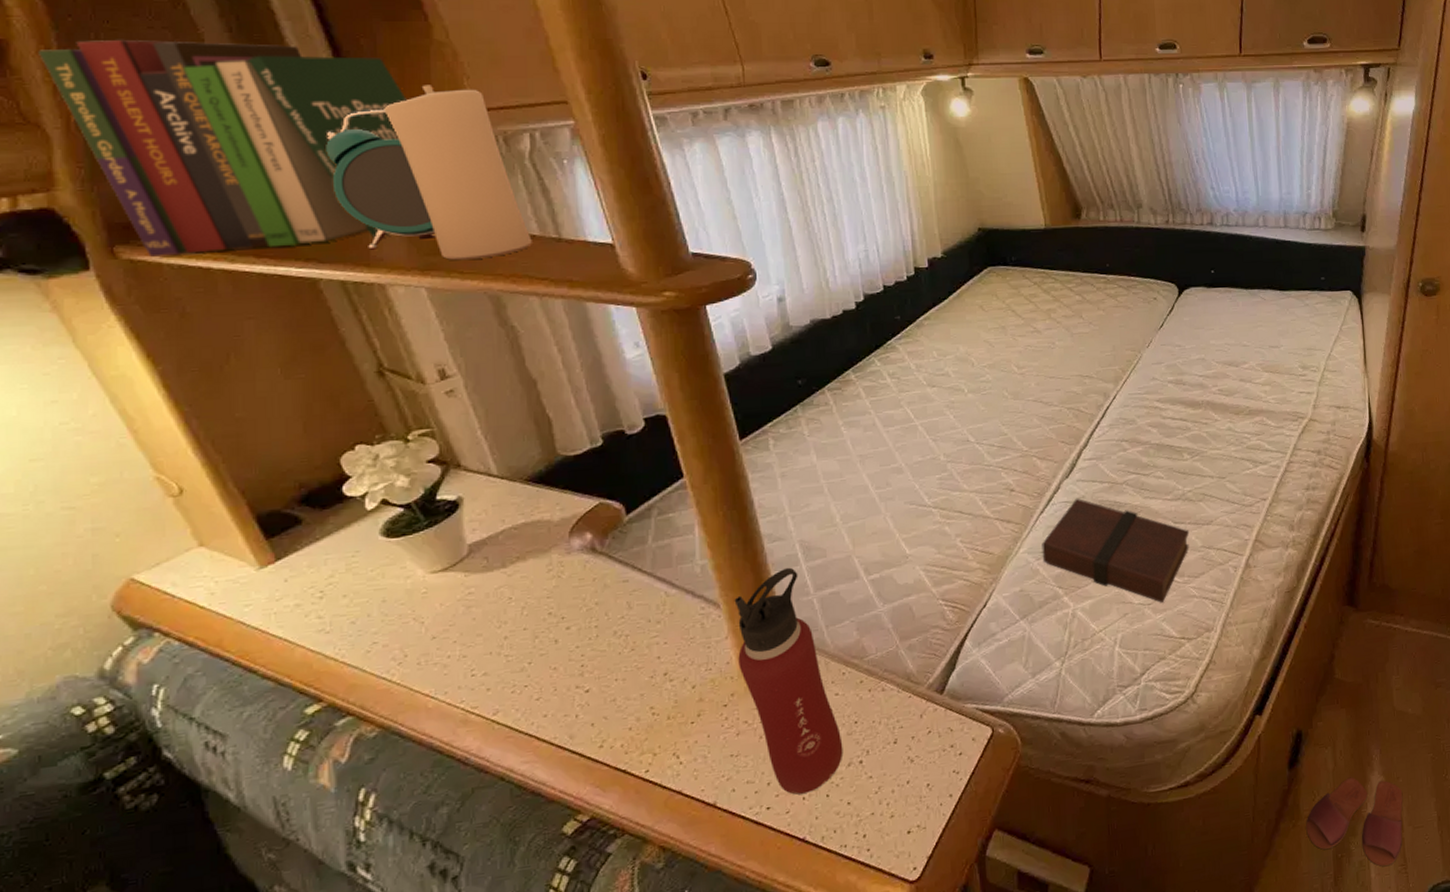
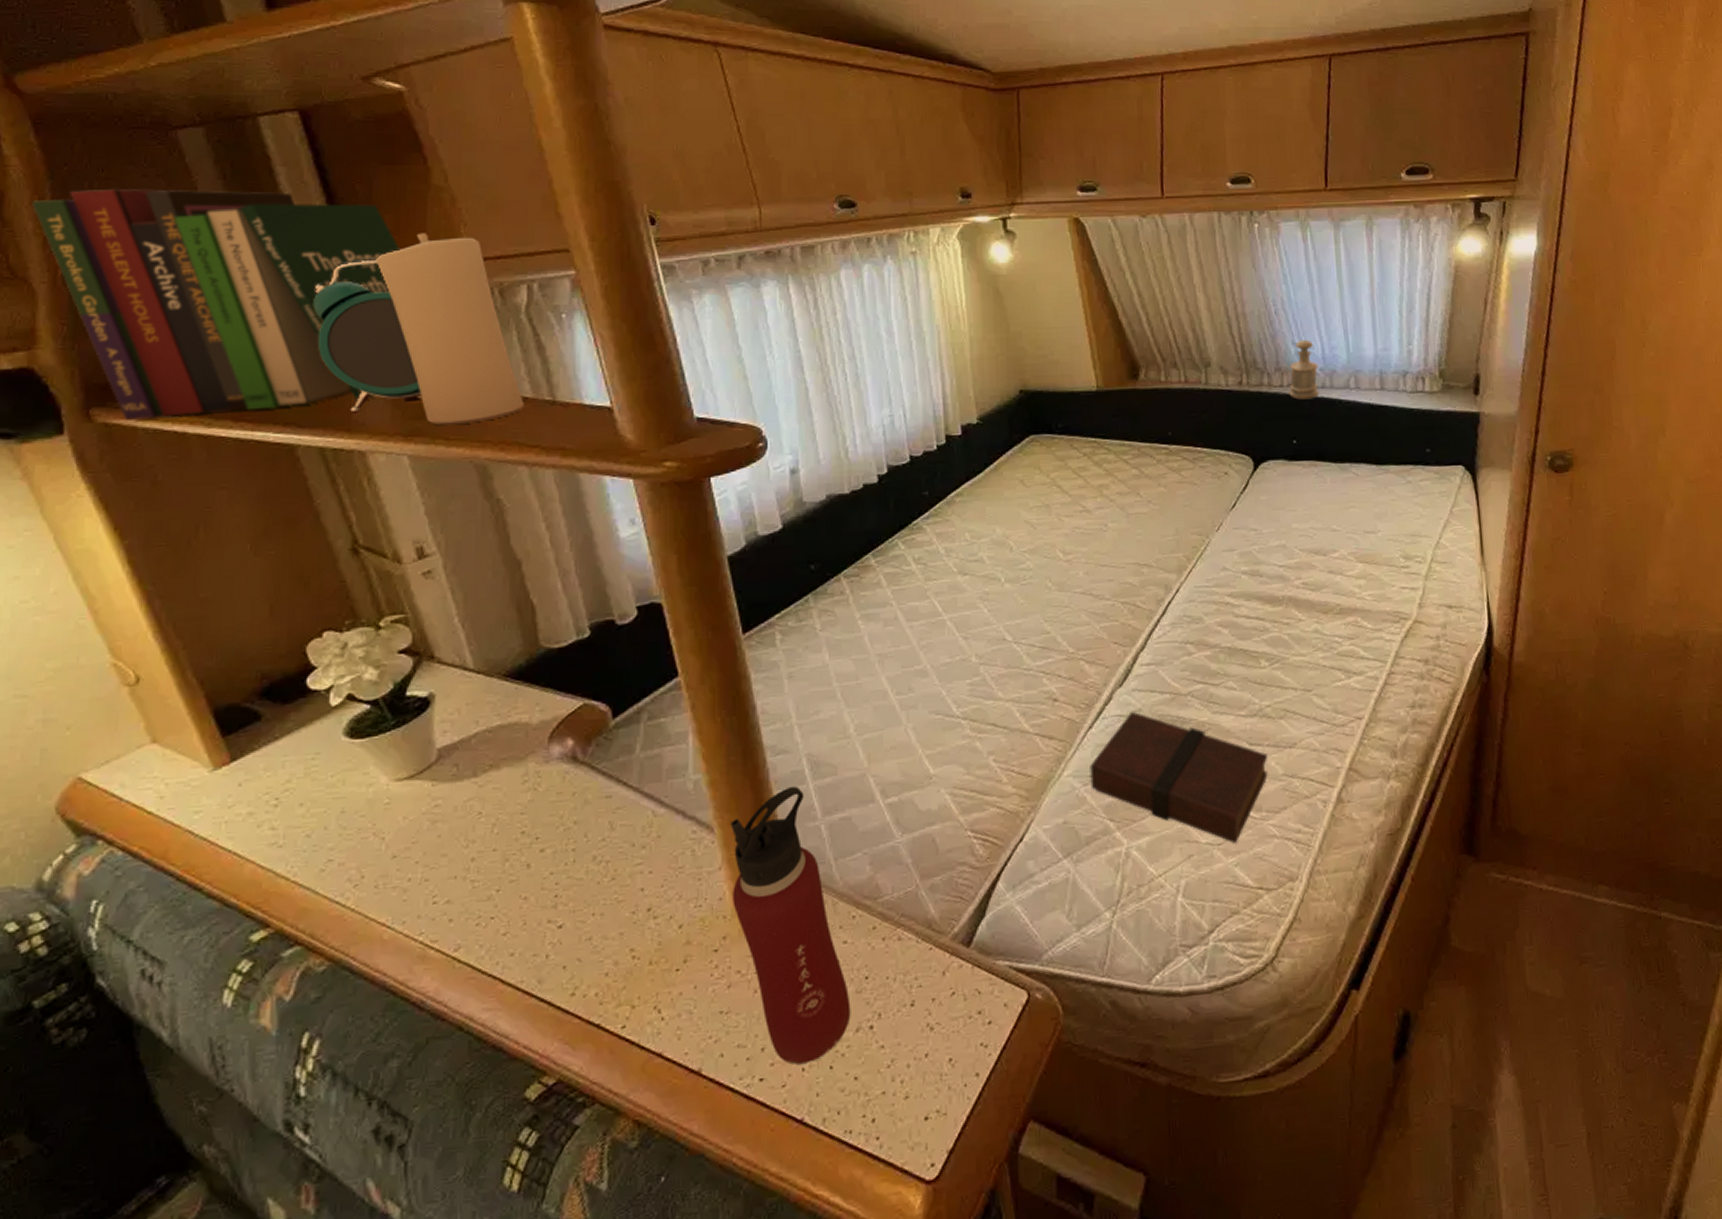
perfume bottle: none [1208,185,1233,236] -> present [1289,339,1319,400]
slippers: present [1306,777,1403,867] -> none [1417,1075,1542,1196]

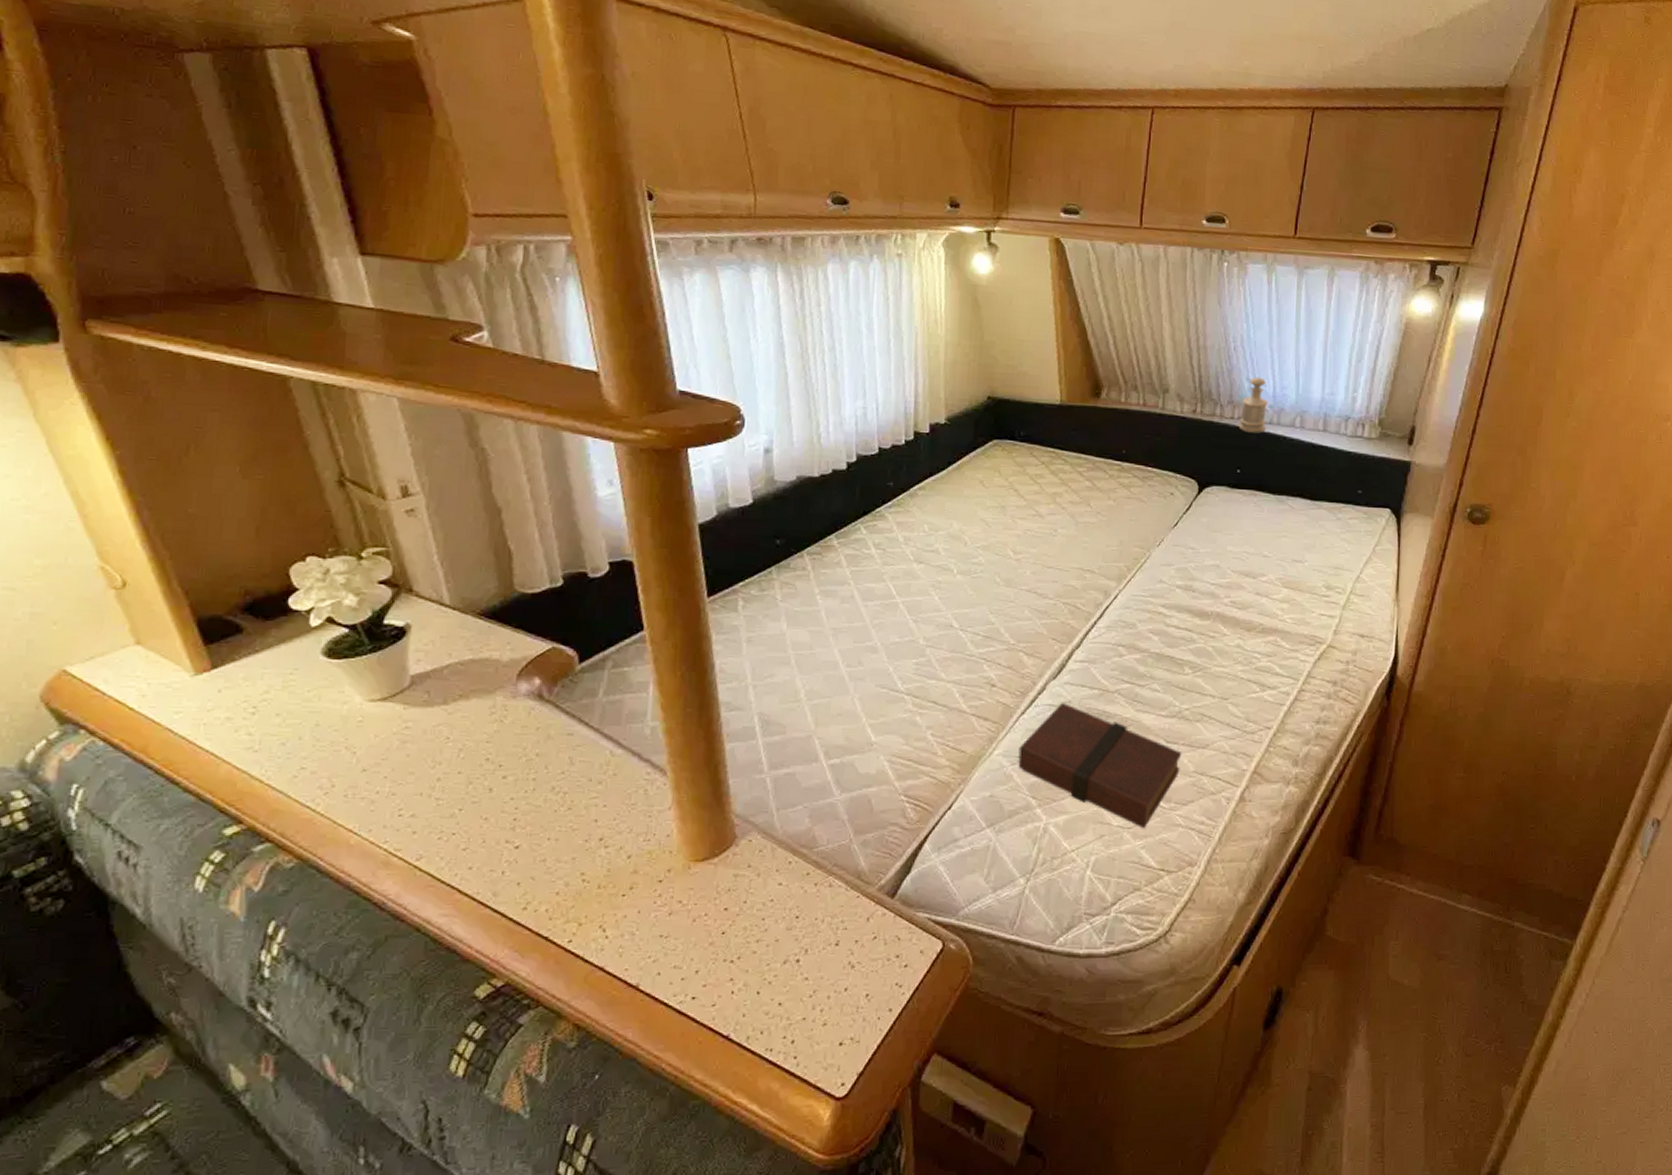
books: present [32,189,400,420] -> none [34,102,401,340]
alarm clock: present [313,260,422,415] -> none [312,203,415,353]
candle: present [375,233,524,426] -> none [376,183,514,374]
water bottle: present [730,786,851,1064] -> none [679,740,781,987]

